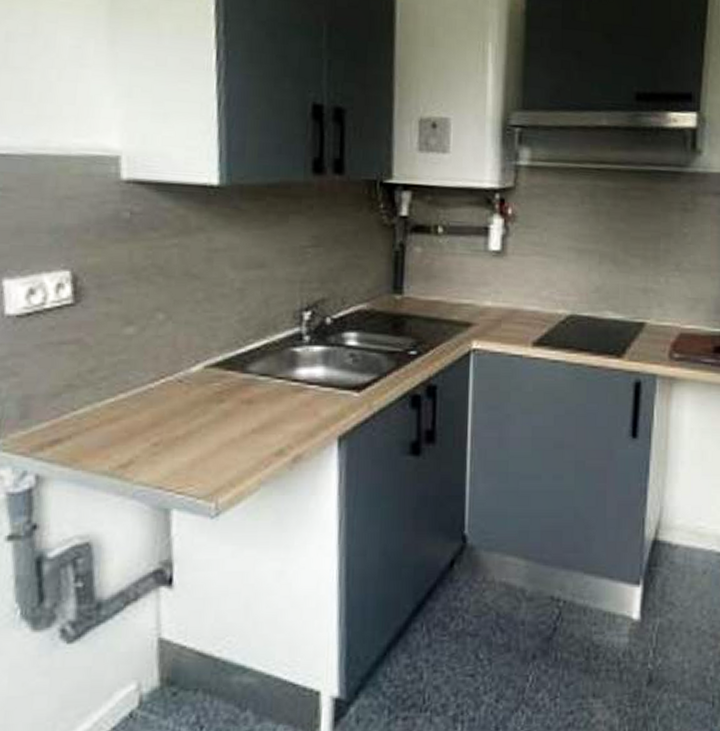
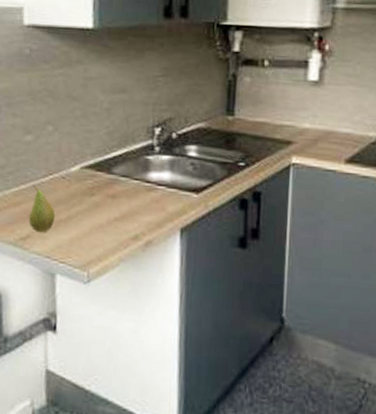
fruit: none [130,393,170,457] -> present [28,185,56,233]

